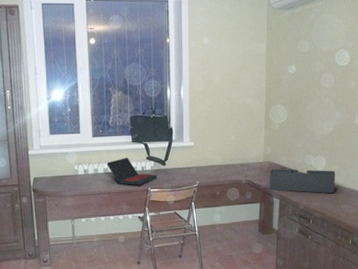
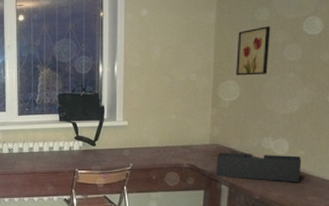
laptop: present [106,157,157,185] -> none [32,136,86,166]
wall art: none [284,57,311,101] -> present [236,26,271,76]

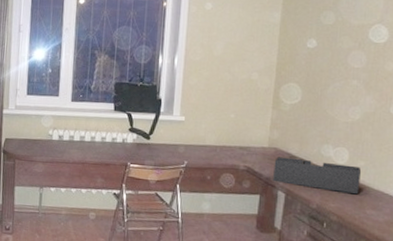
wall art: present [236,26,271,76] -> none [299,30,337,80]

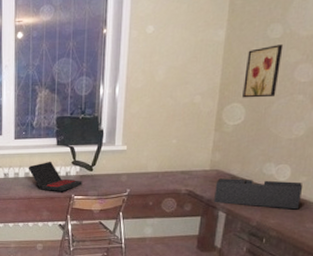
laptop: none [83,126,139,159] -> present [28,161,82,191]
wall art: none [299,30,337,80] -> present [242,44,284,98]

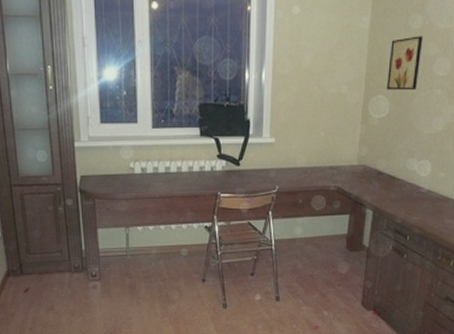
laptop: present [28,161,82,191] -> none [168,154,229,189]
desk organizer: present [214,178,303,210] -> none [362,174,442,206]

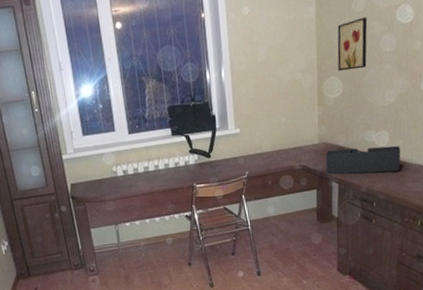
desk organizer: none [362,174,442,206] -> present [325,145,401,175]

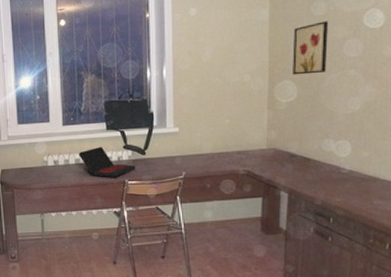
laptop: none [146,152,202,183] -> present [78,146,135,177]
desk organizer: present [325,145,401,175] -> none [274,156,366,187]

